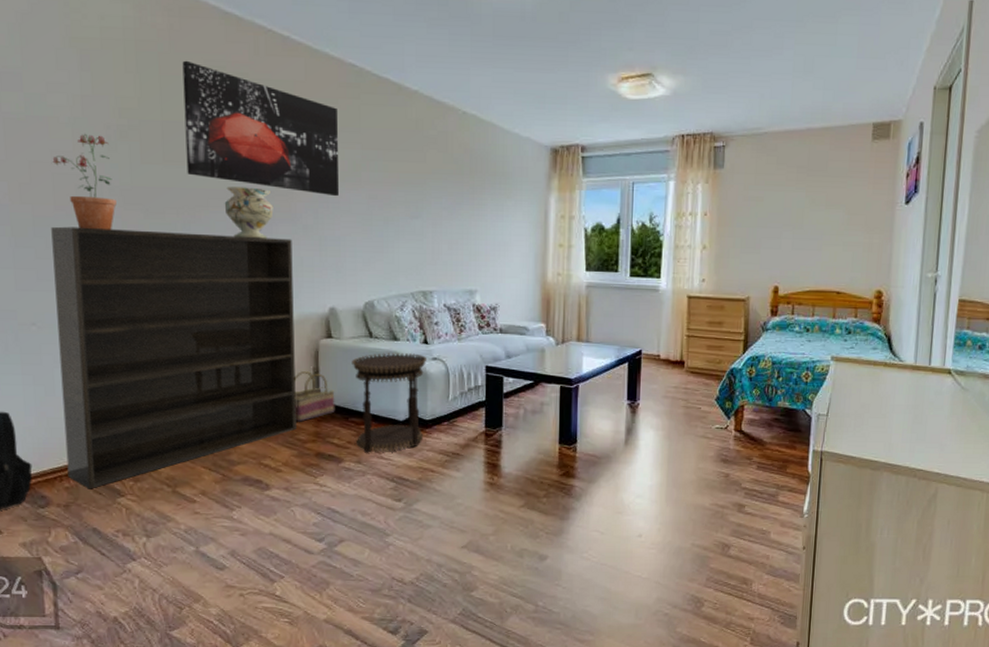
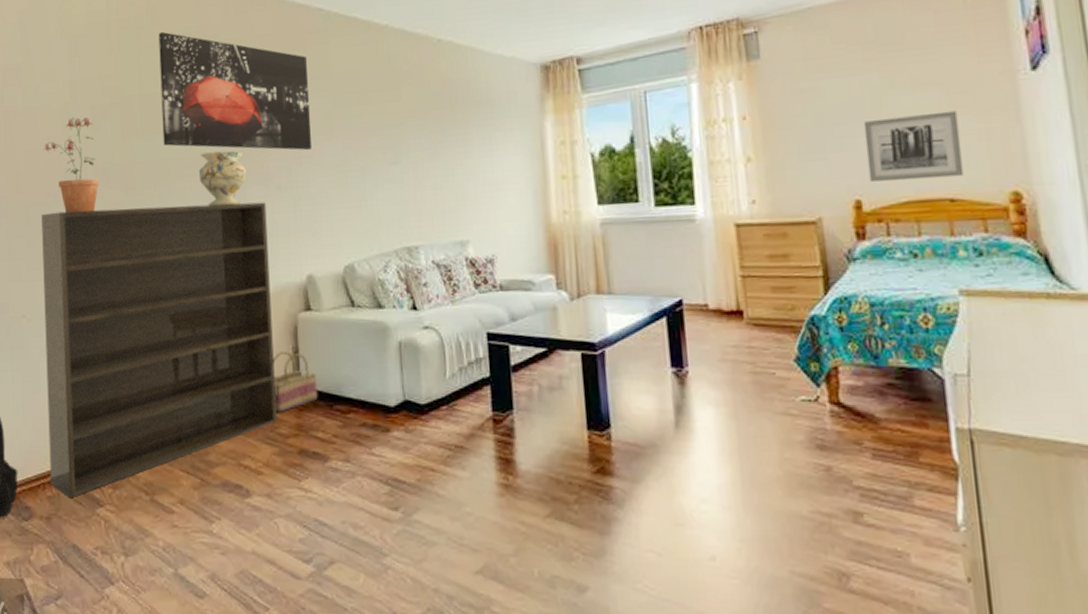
side table: present [352,353,428,453] -> none [333,322,420,449]
wall art: none [786,227,853,276] -> present [863,110,964,183]

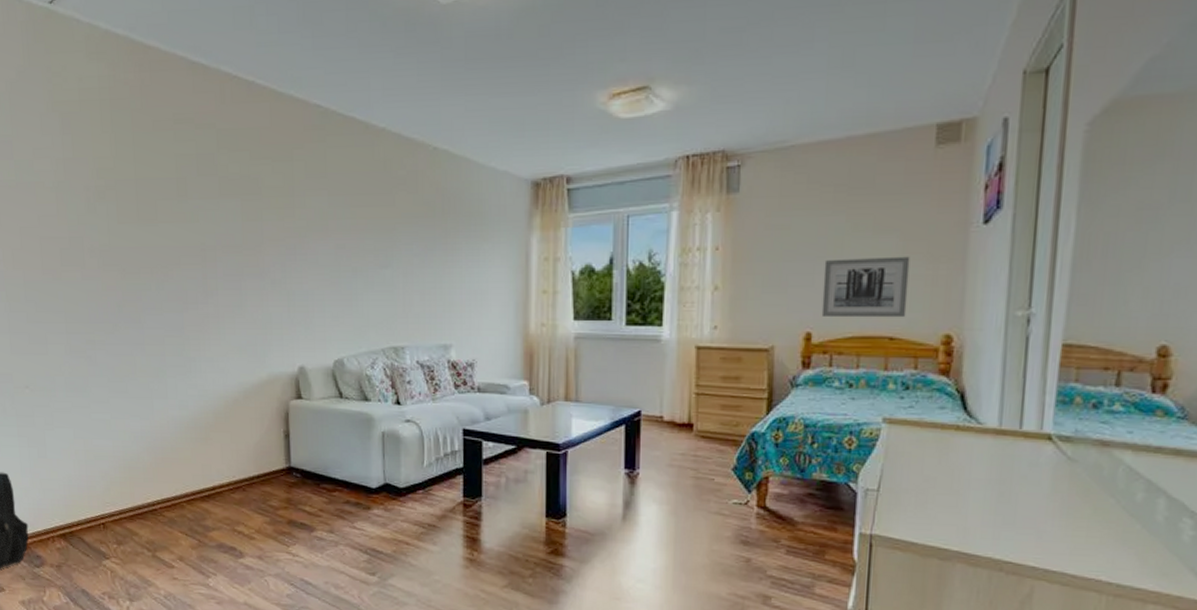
bookshelf: present [41,202,277,499] -> none [40,290,268,551]
potted plant: present [44,117,99,213] -> none [39,196,97,293]
wall art: present [158,31,311,151] -> none [153,115,306,248]
decorative vase: present [198,151,247,206] -> none [195,242,242,296]
basket: present [272,351,318,412] -> none [265,434,307,488]

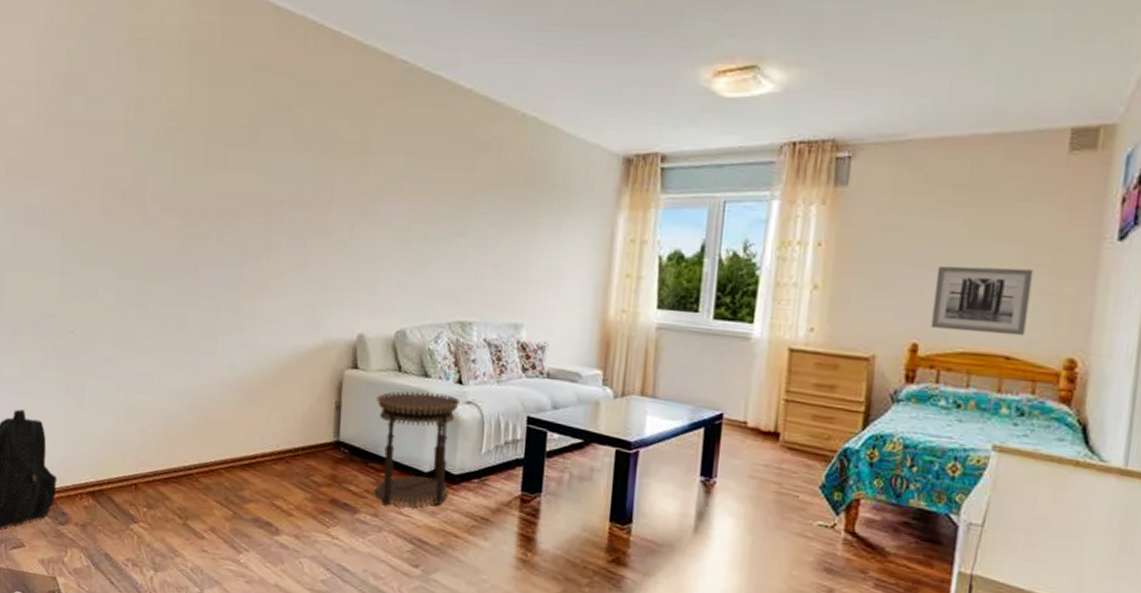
side table: none [322,414,400,522] -> present [375,390,461,508]

